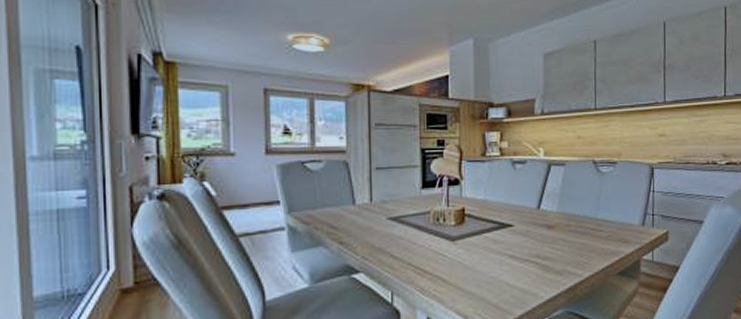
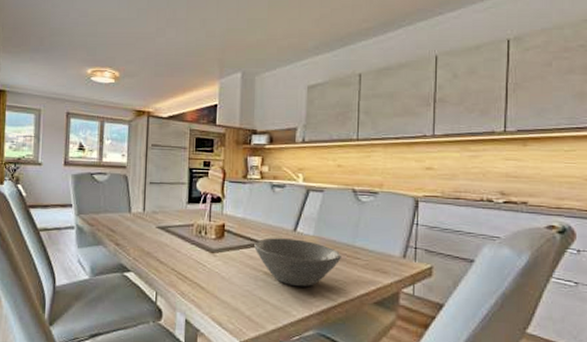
bowl: none [497,217,585,267] -> present [254,238,341,287]

